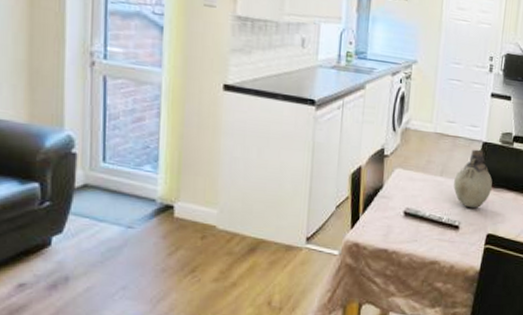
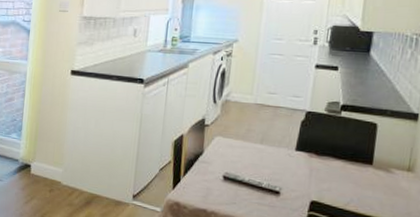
vase: present [453,149,493,209] -> none [274,118,317,176]

